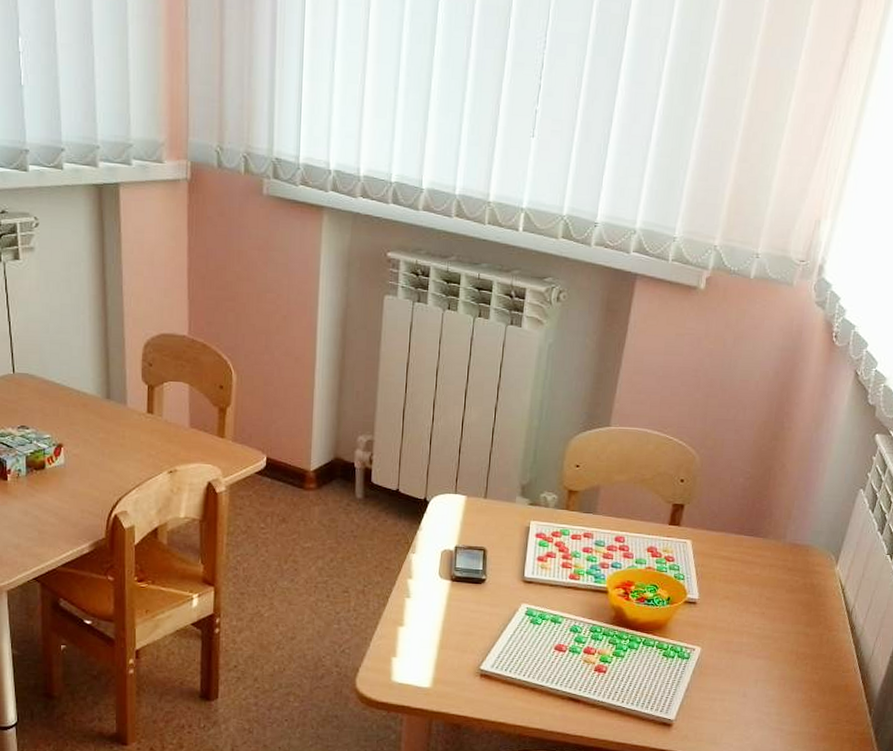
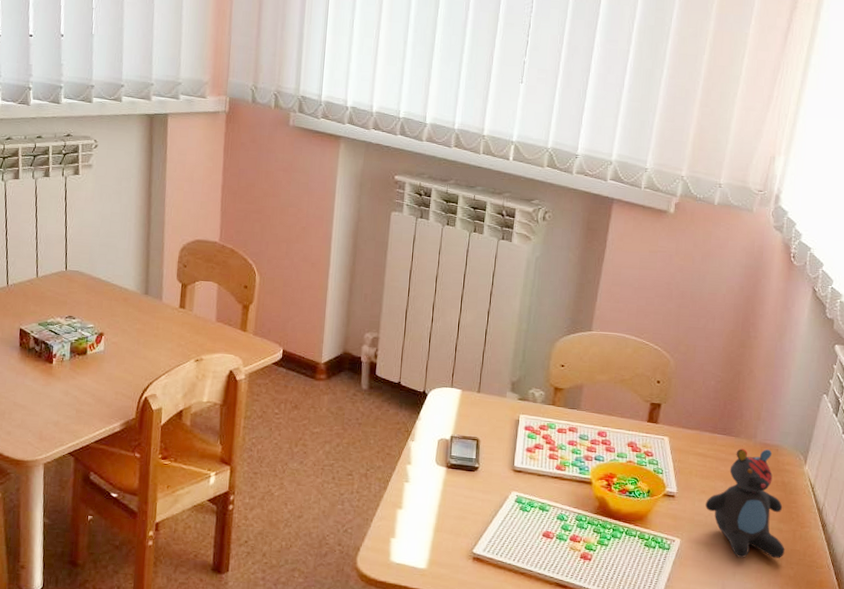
teddy bear: none [728,550,811,665] -> present [705,449,785,558]

